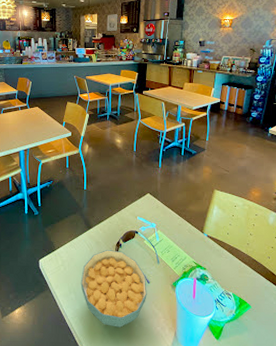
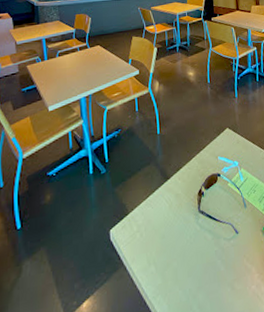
cereal bowl: present [80,250,147,328] -> none [161,200,237,298]

